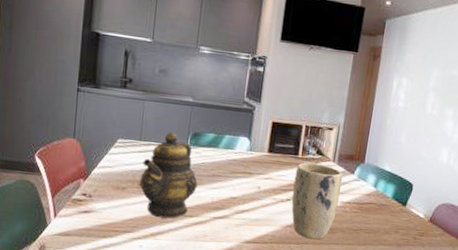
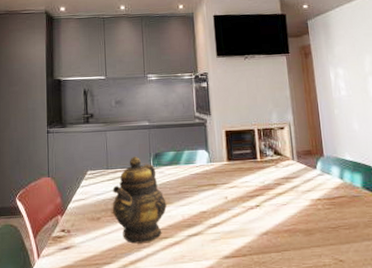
plant pot: present [291,162,342,240] -> none [258,164,309,245]

